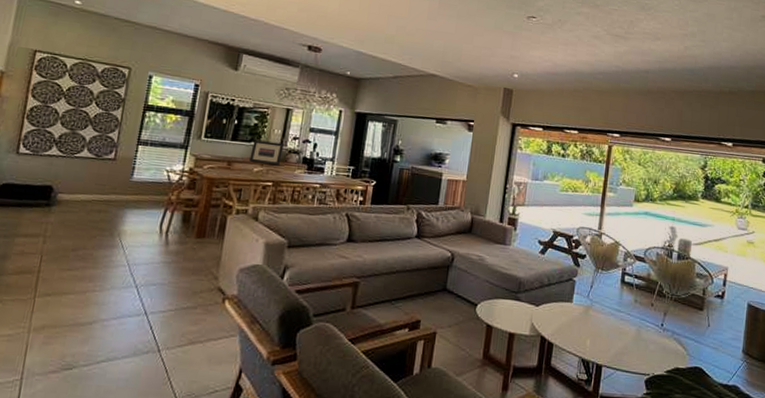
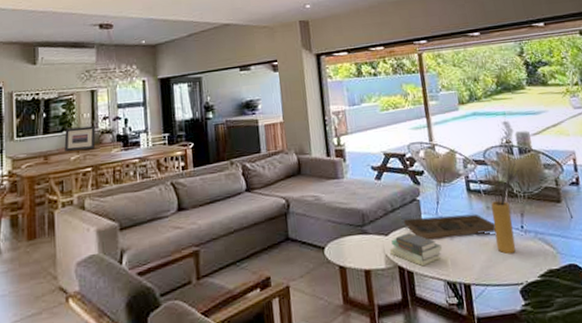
books: none [537,308,586,341] -> present [390,233,443,267]
decorative tray: none [555,295,638,324] -> present [403,213,496,240]
vase: none [634,256,673,347] -> present [483,157,519,254]

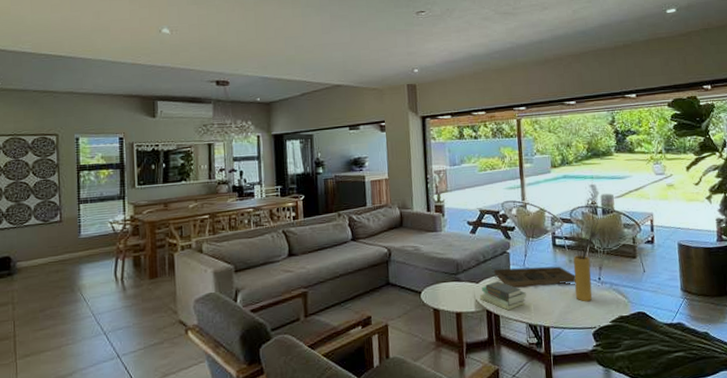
picture frame: present [64,126,96,151] -> none [183,177,213,200]

